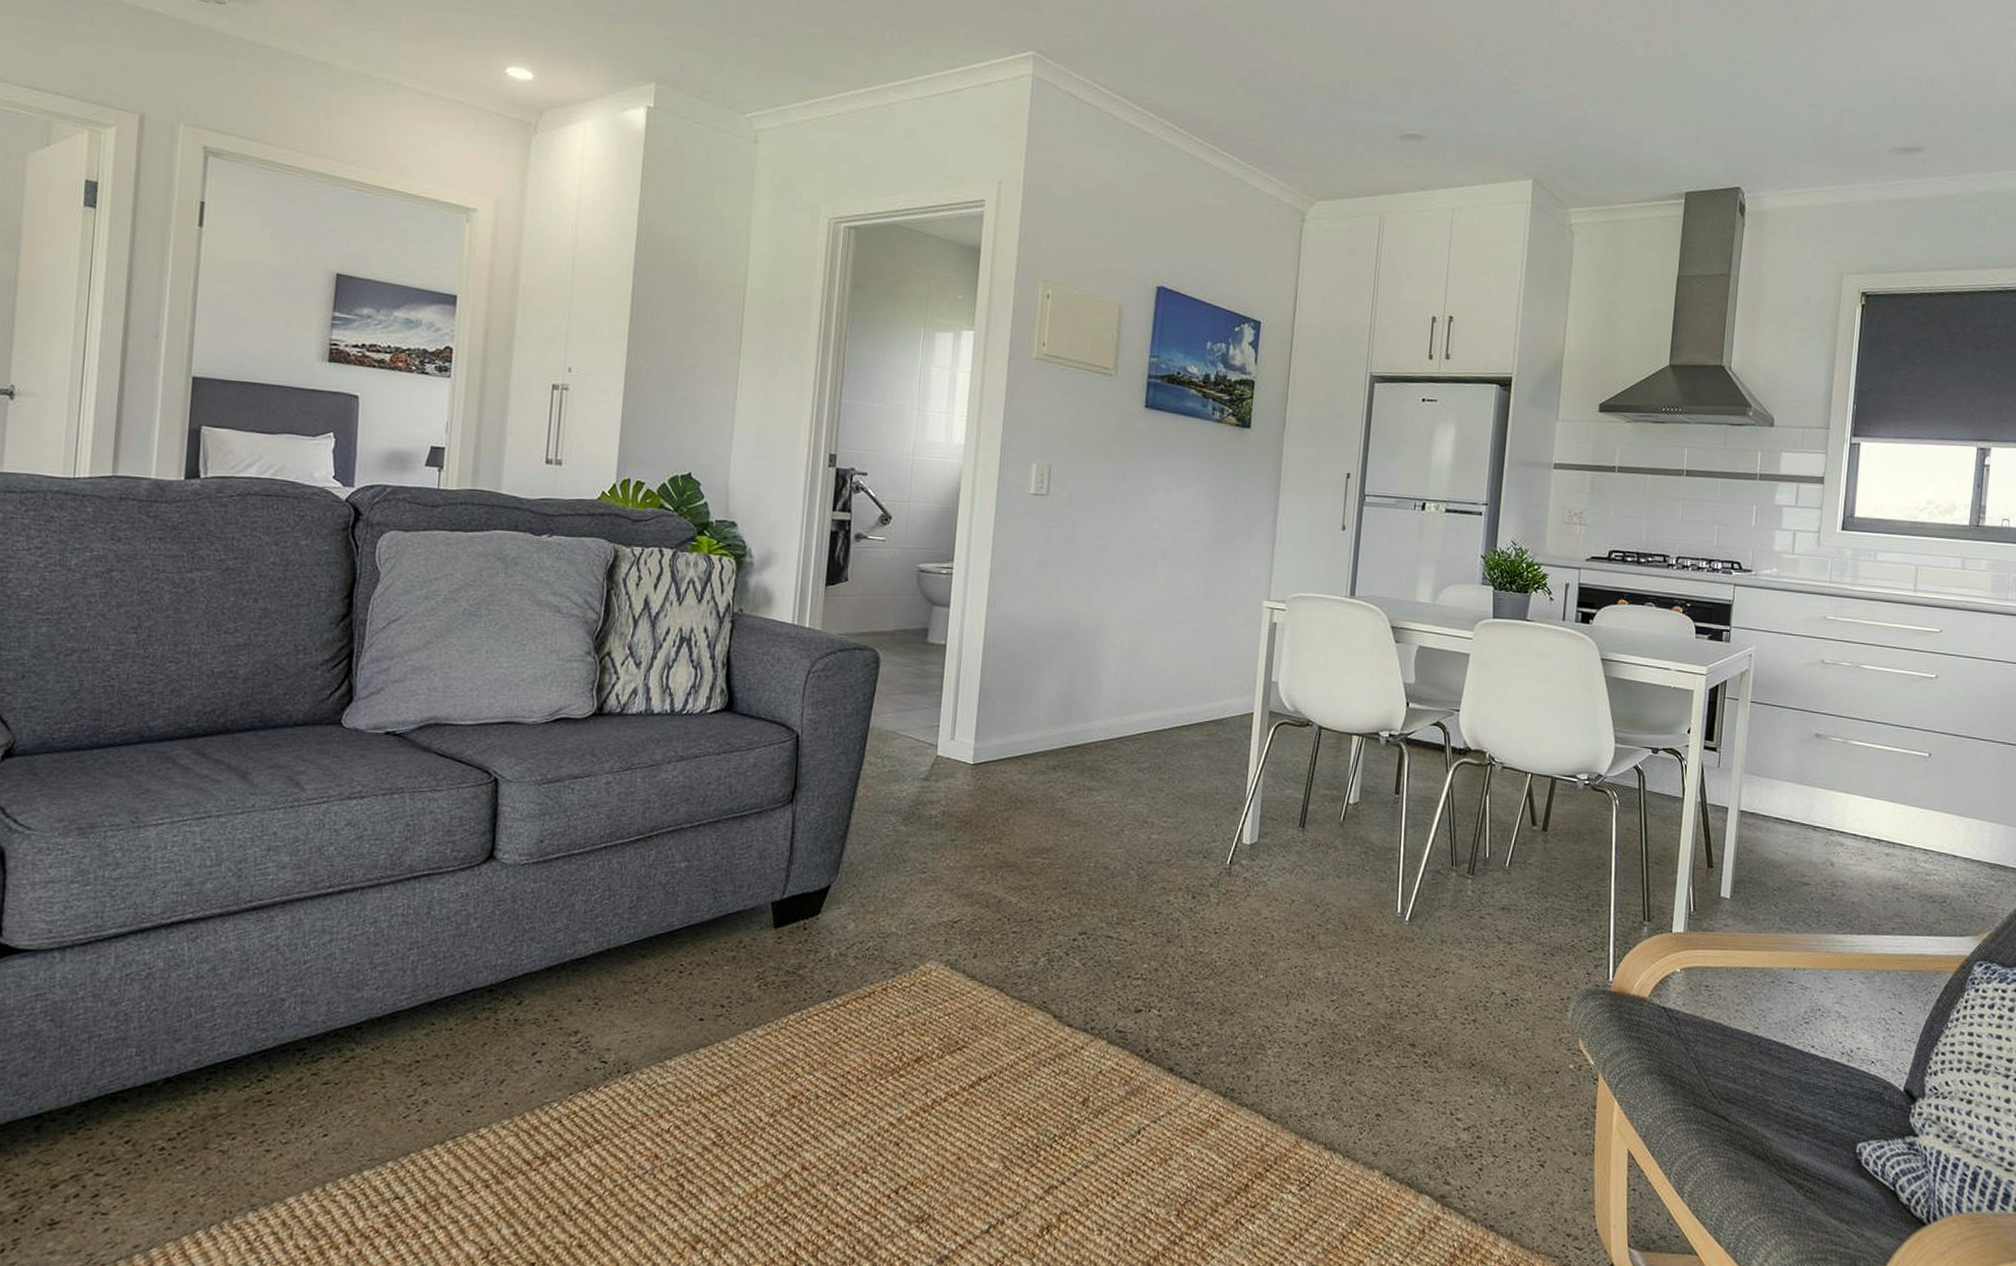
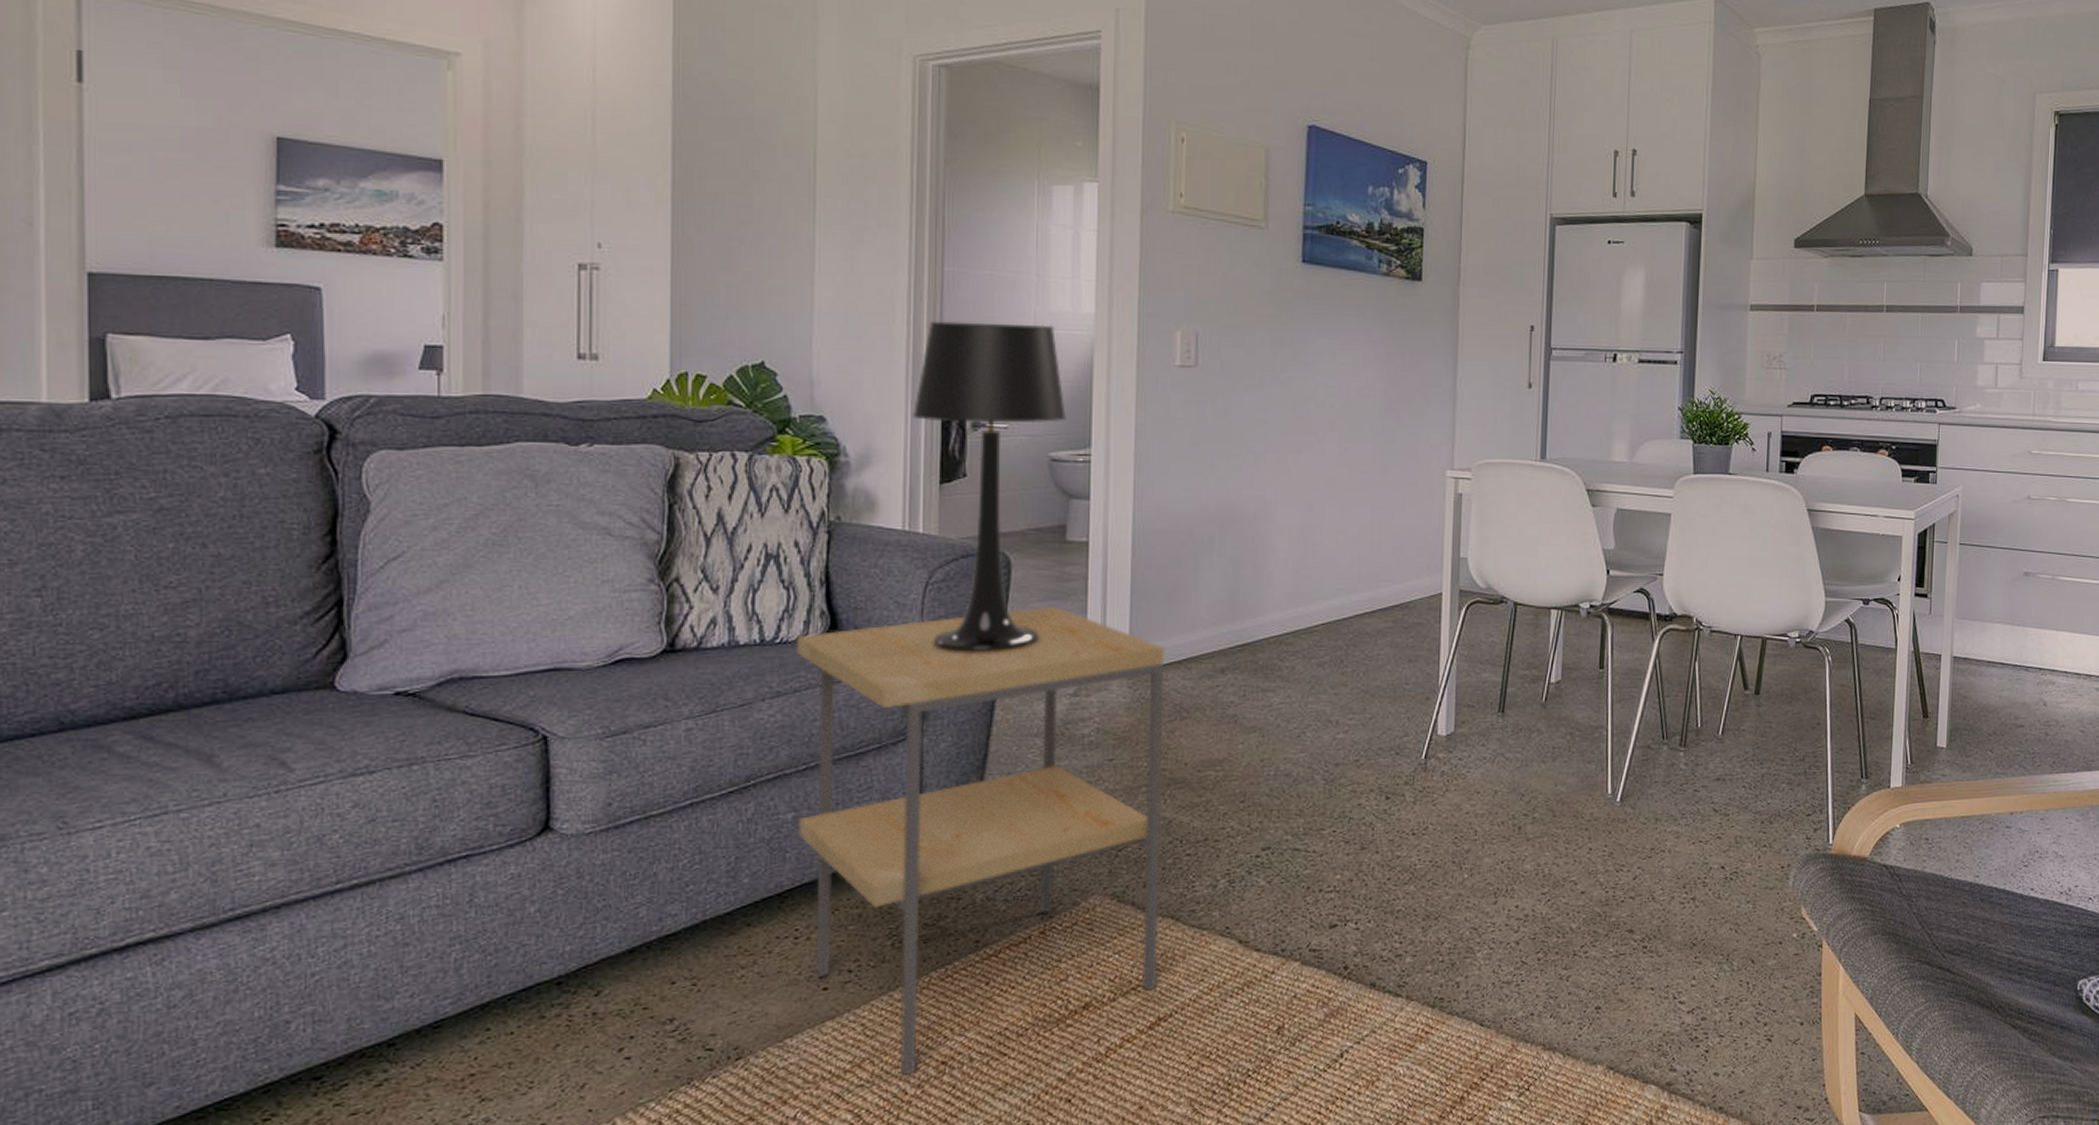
side table: none [689,699,1005,1105] -> present [796,606,1165,1076]
table lamp: none [807,445,935,737] -> present [912,321,1067,653]

